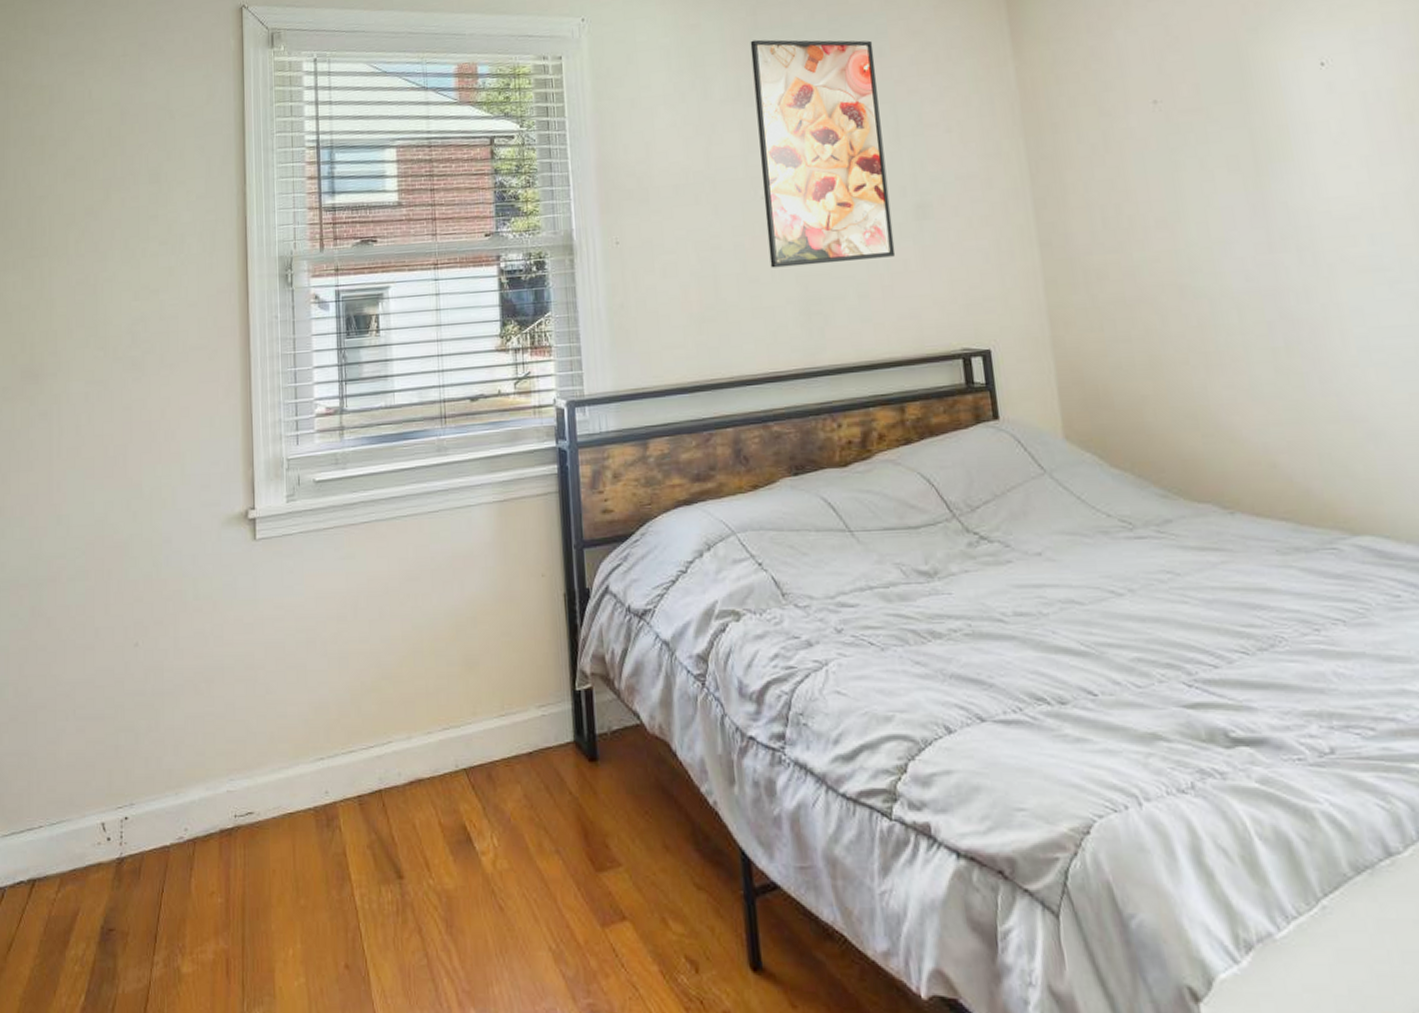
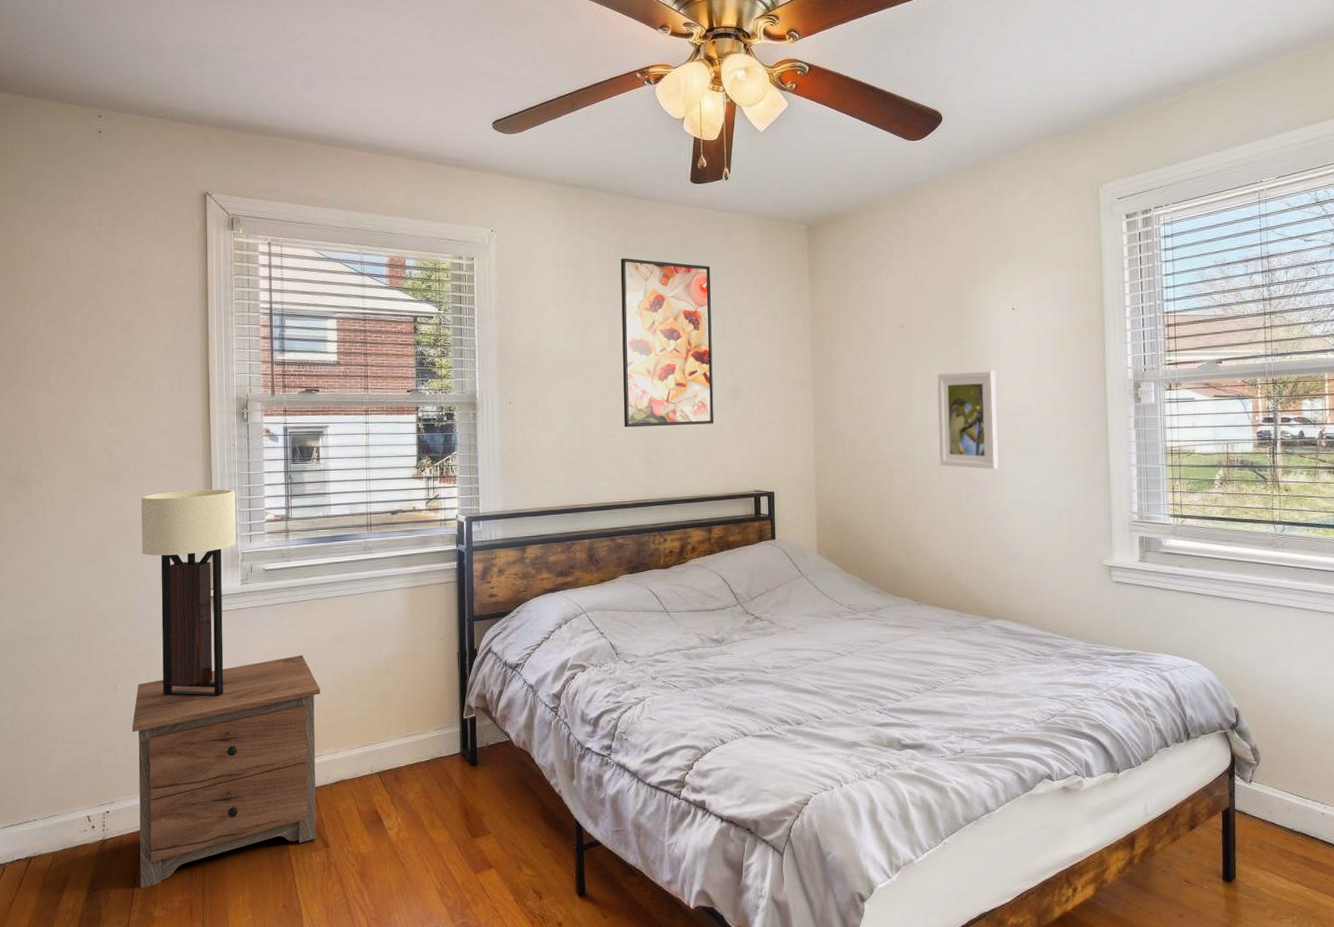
nightstand: none [155,598,387,931] -> present [131,655,320,889]
table lamp: none [168,374,280,657] -> present [141,489,236,697]
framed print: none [1216,156,1332,303] -> present [937,371,999,469]

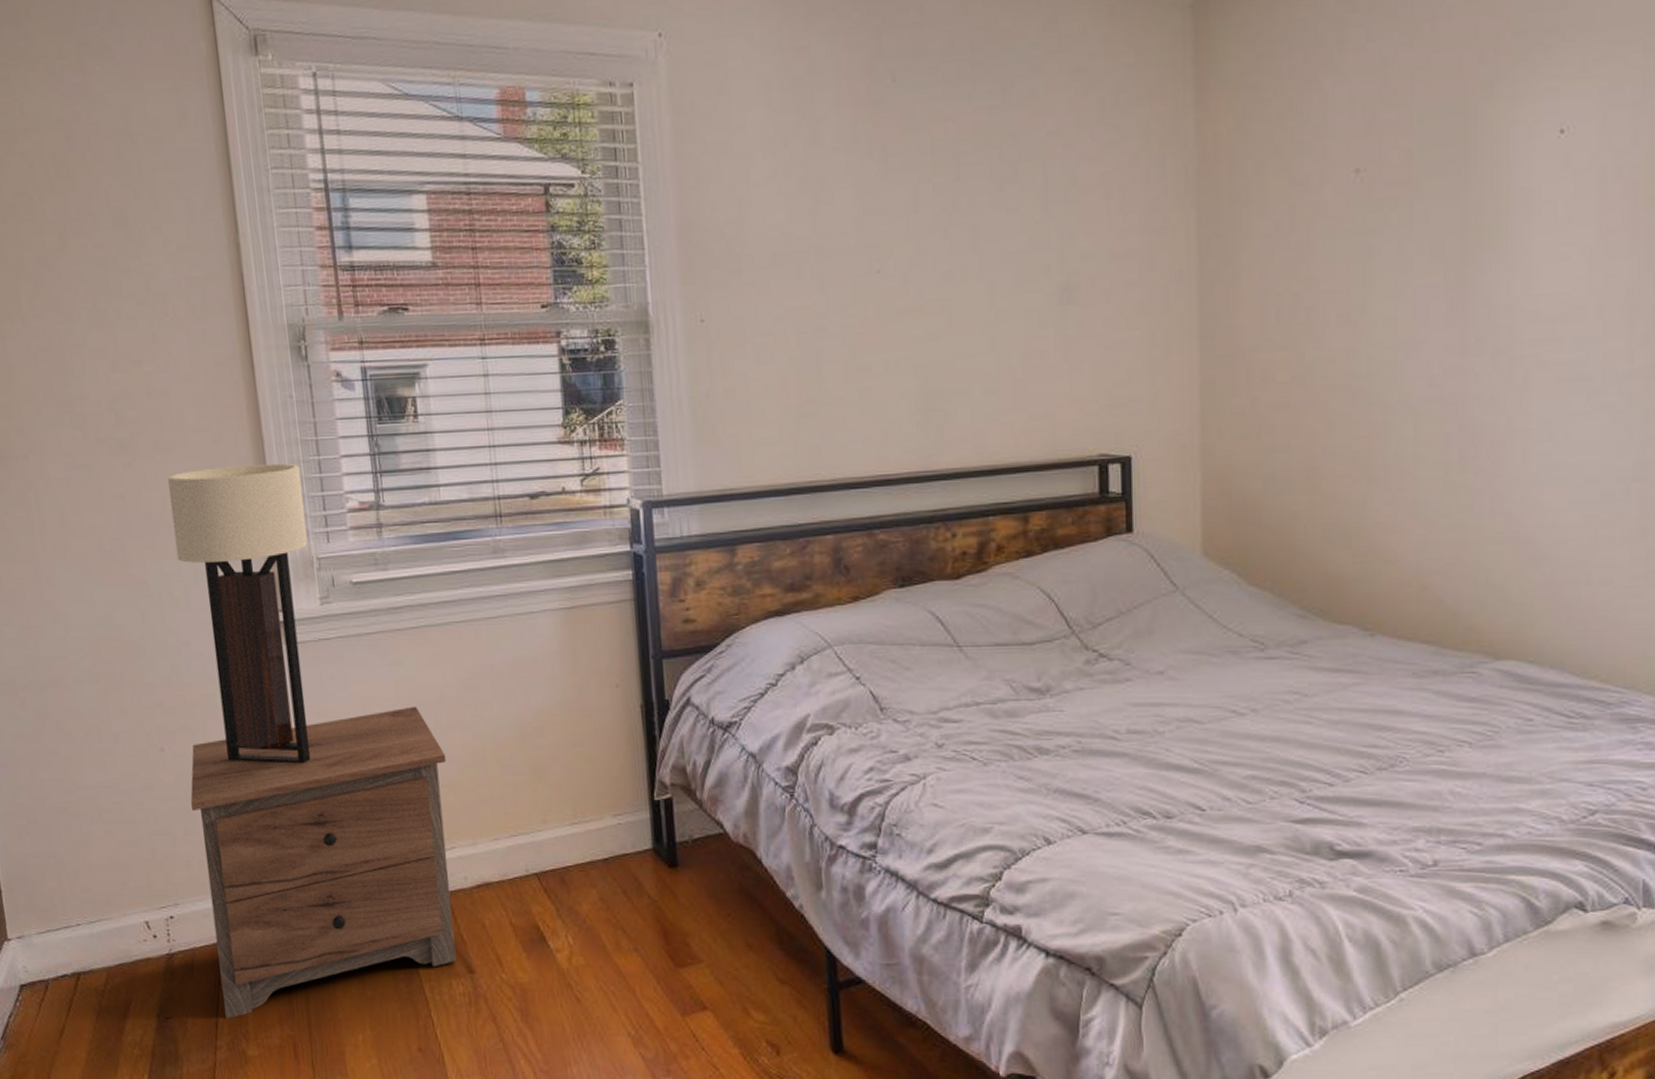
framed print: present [620,258,714,428] -> none [871,71,1032,356]
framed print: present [937,371,999,469] -> none [1415,243,1522,414]

